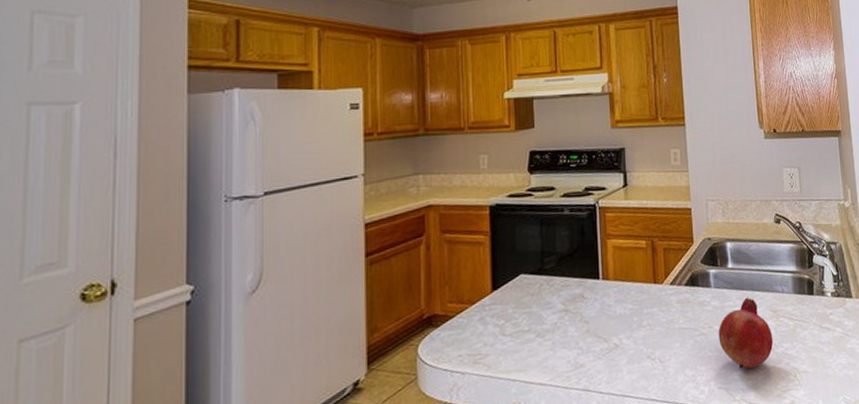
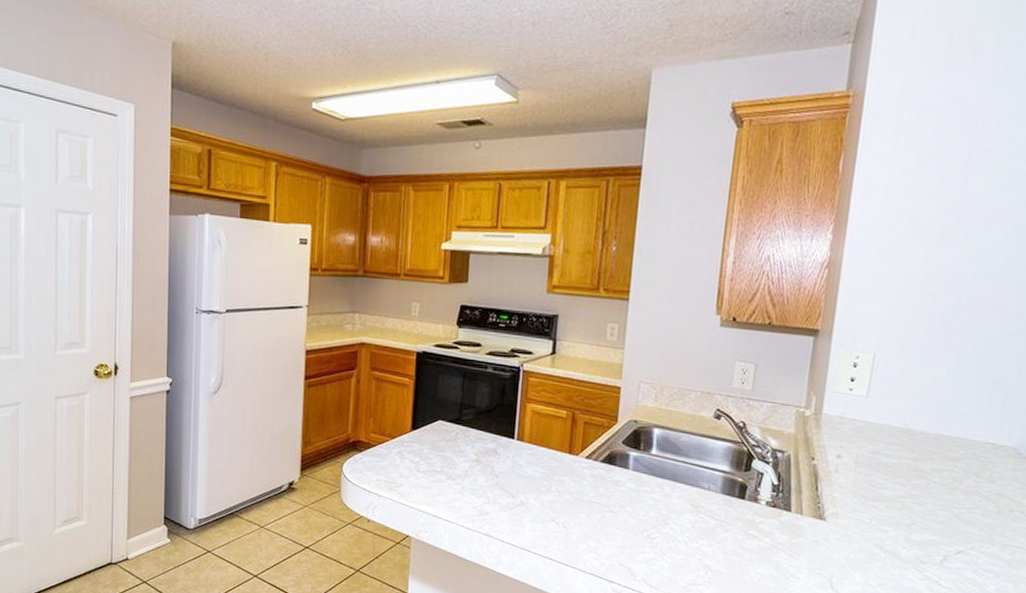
fruit: present [718,297,774,369] -> none [628,486,689,555]

